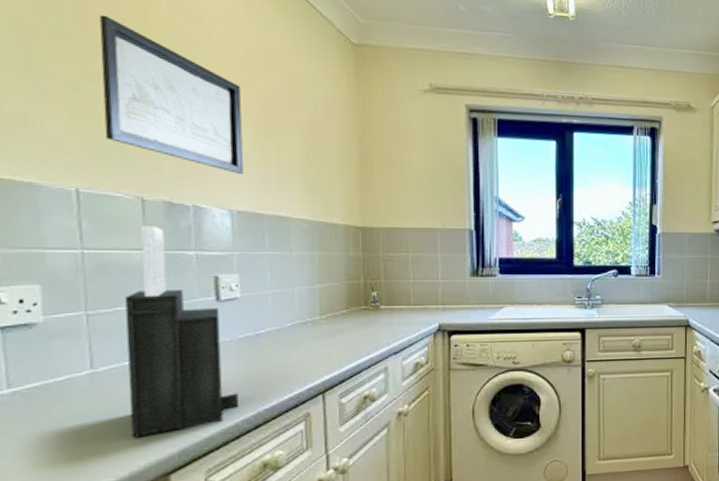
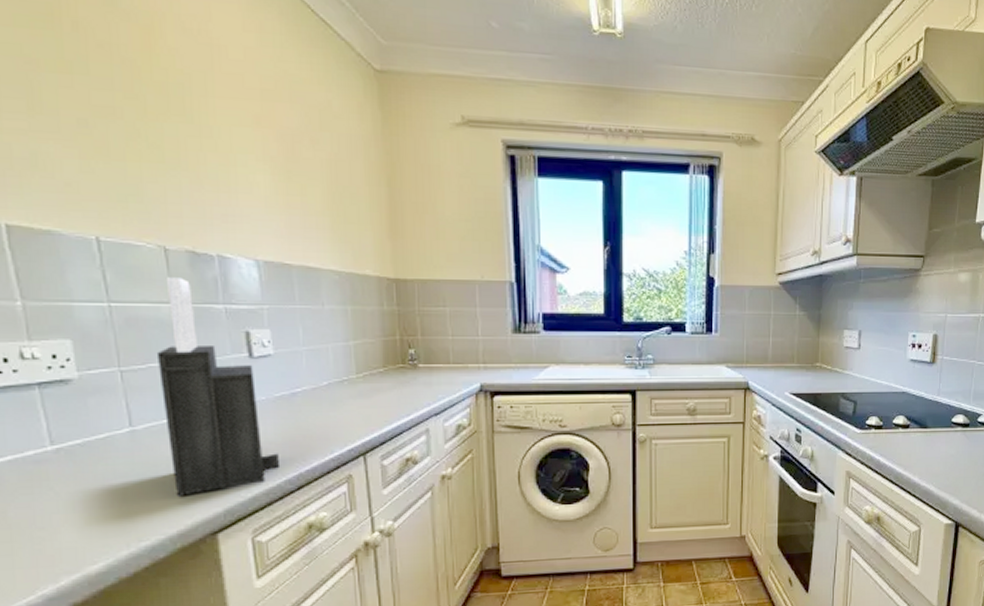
wall art: present [100,14,244,174] -> none [102,40,267,220]

